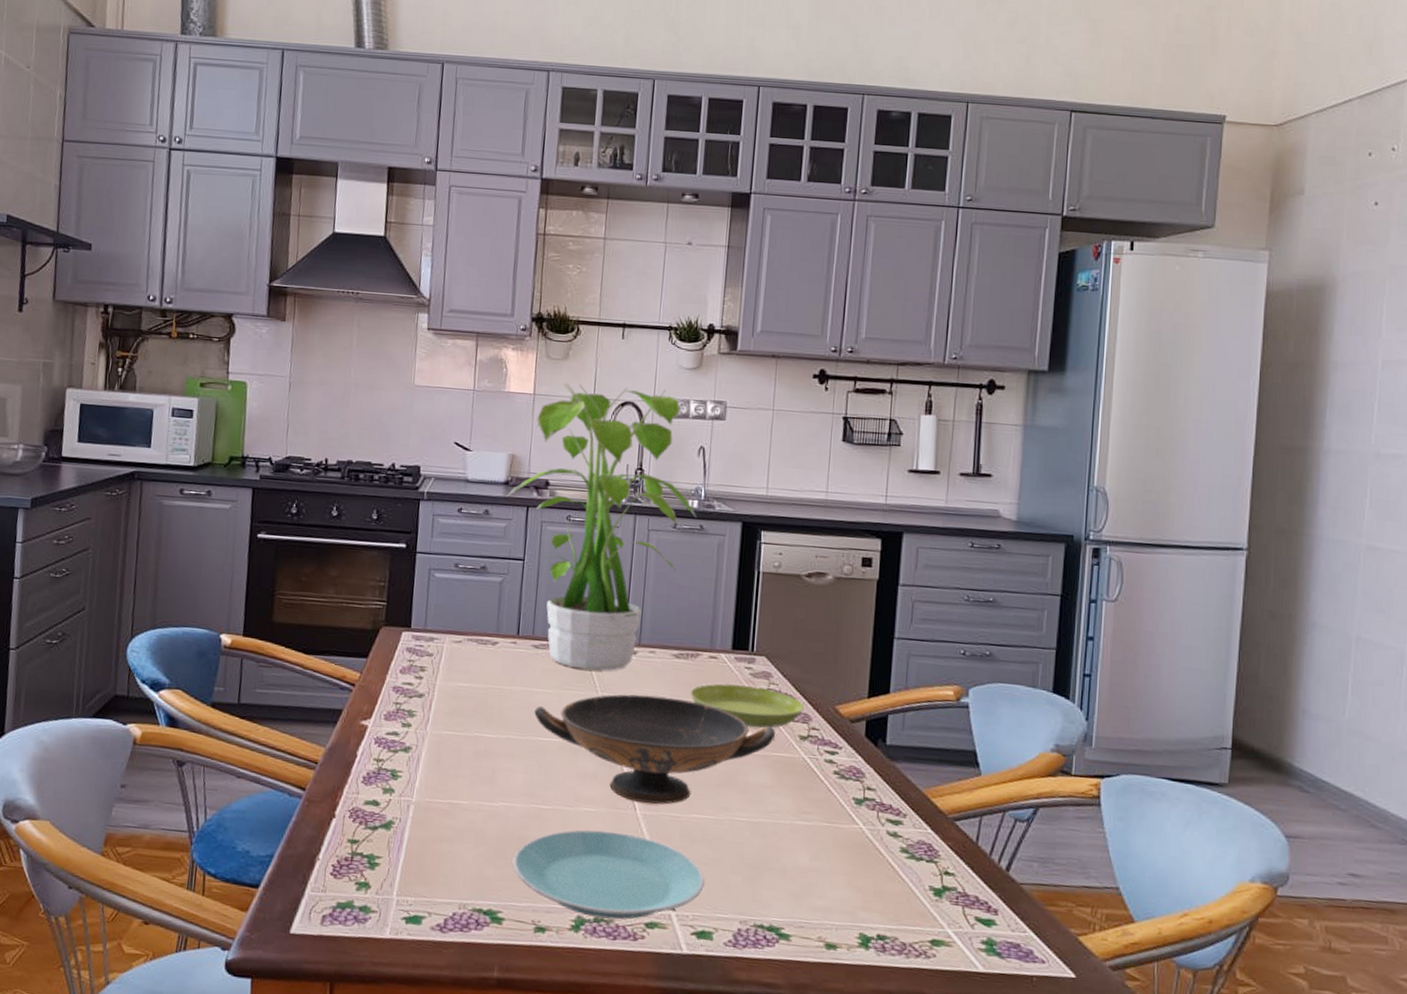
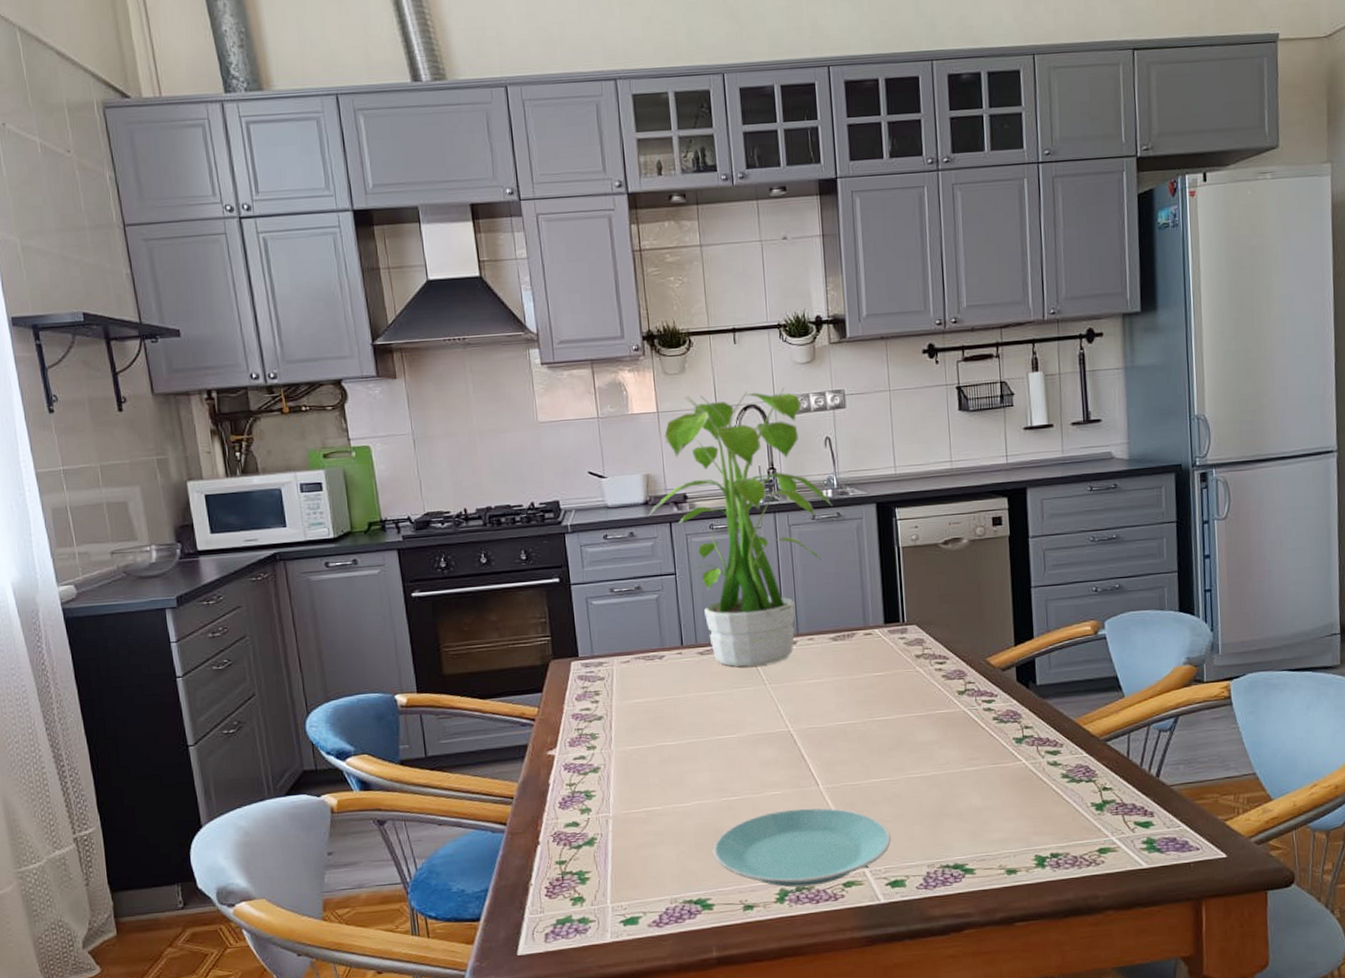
decorative bowl: present [534,694,776,805] -> none [710,677,936,778]
saucer: present [690,683,804,728] -> none [851,654,958,692]

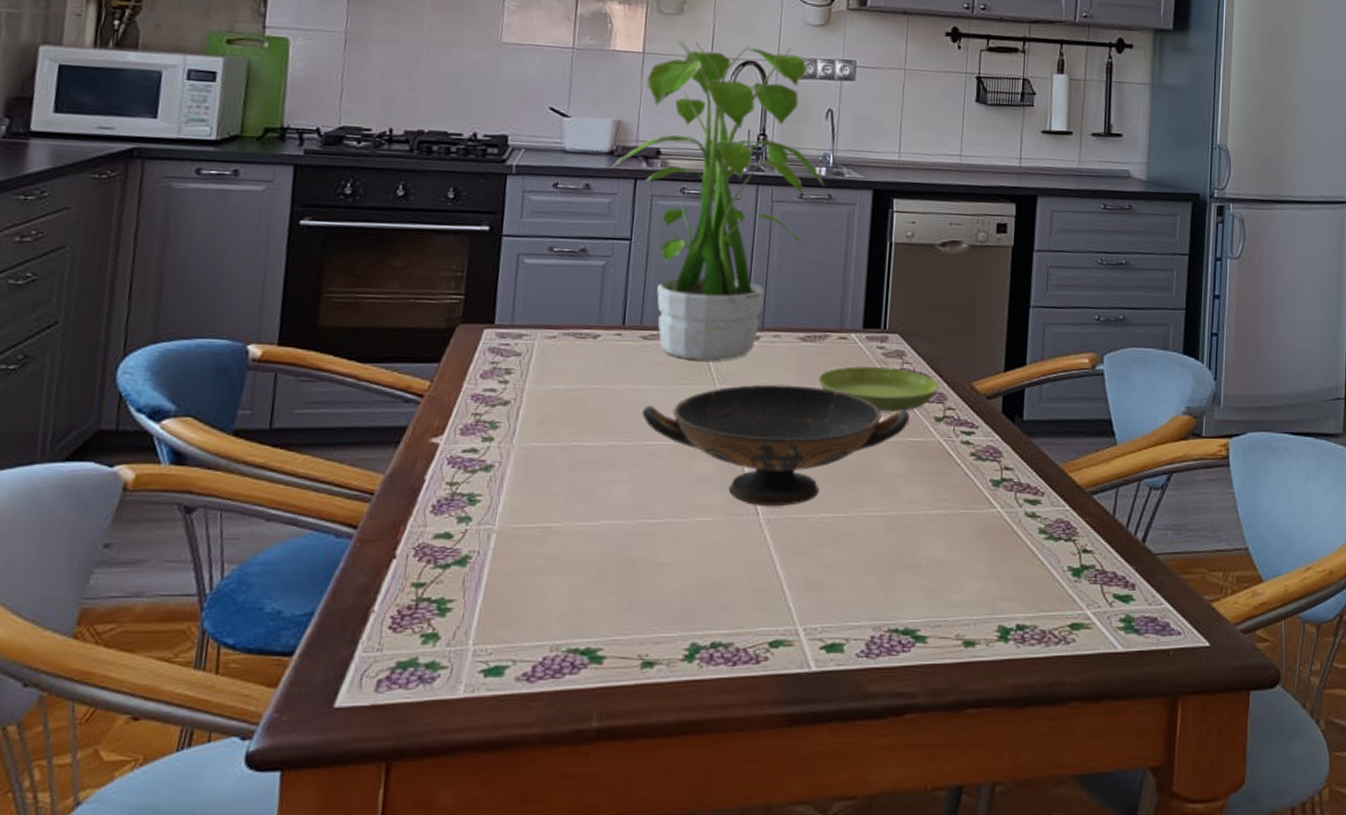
decorative bowl: none [710,677,936,778] -> present [642,384,910,507]
plate: present [713,808,891,887] -> none [615,542,835,642]
saucer: none [851,654,958,692] -> present [818,366,939,412]

